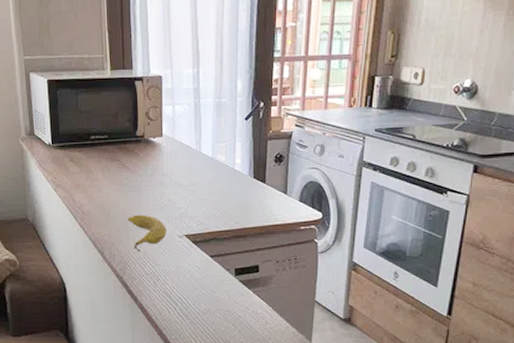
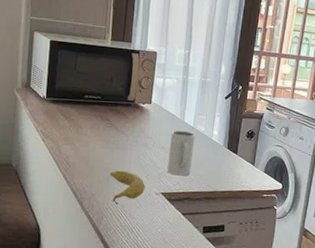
mug: none [188,162,216,215] -> present [167,130,195,176]

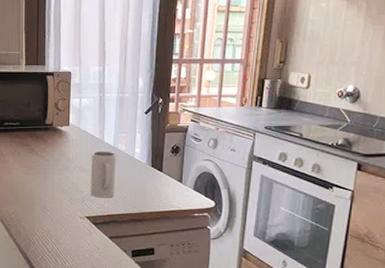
fruit: present [109,170,145,205] -> none [33,195,69,231]

